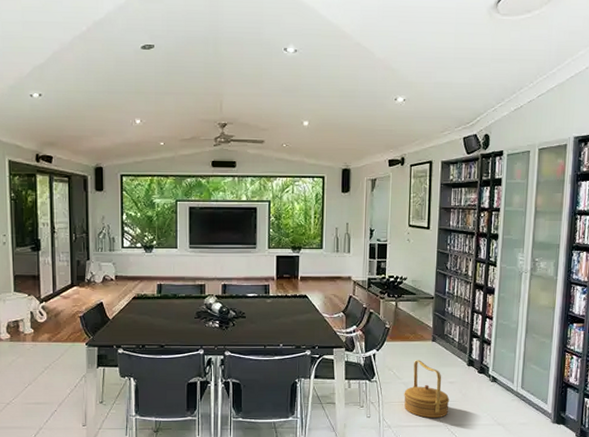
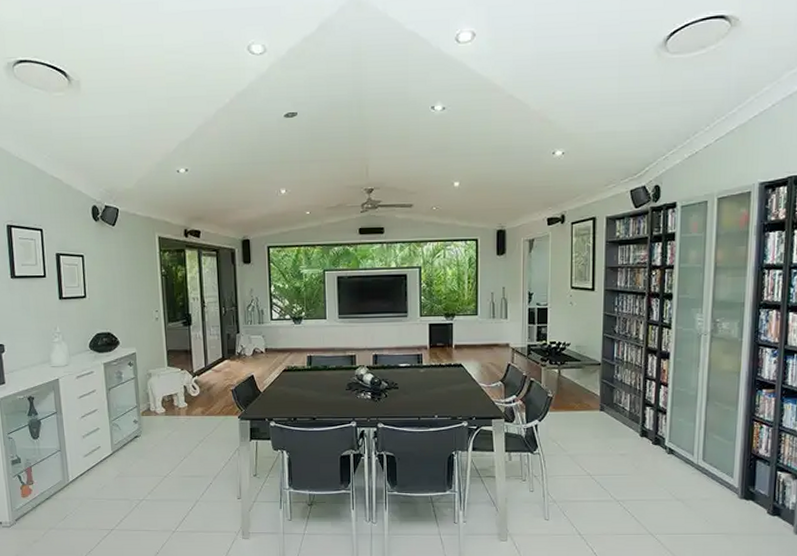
basket: present [404,360,450,418] -> none [570,431,621,492]

